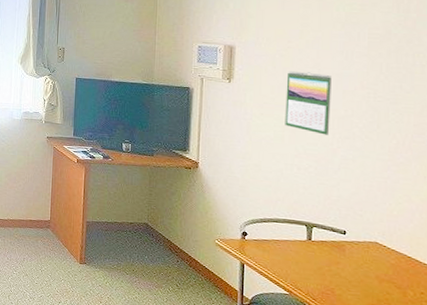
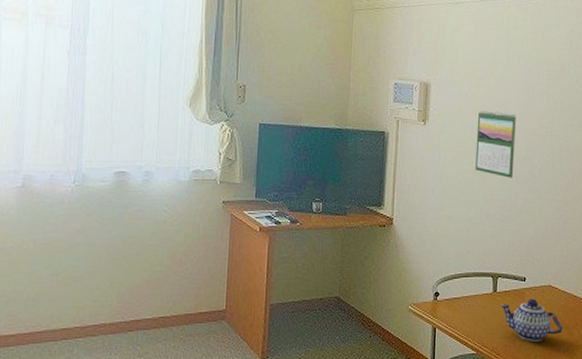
teapot: none [316,252,395,295] -> present [500,298,564,342]

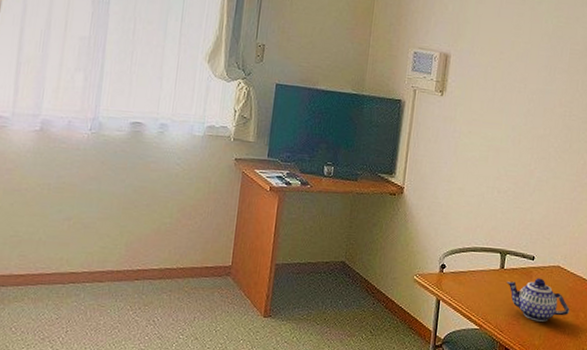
calendar: present [475,110,516,178] -> none [490,85,536,155]

